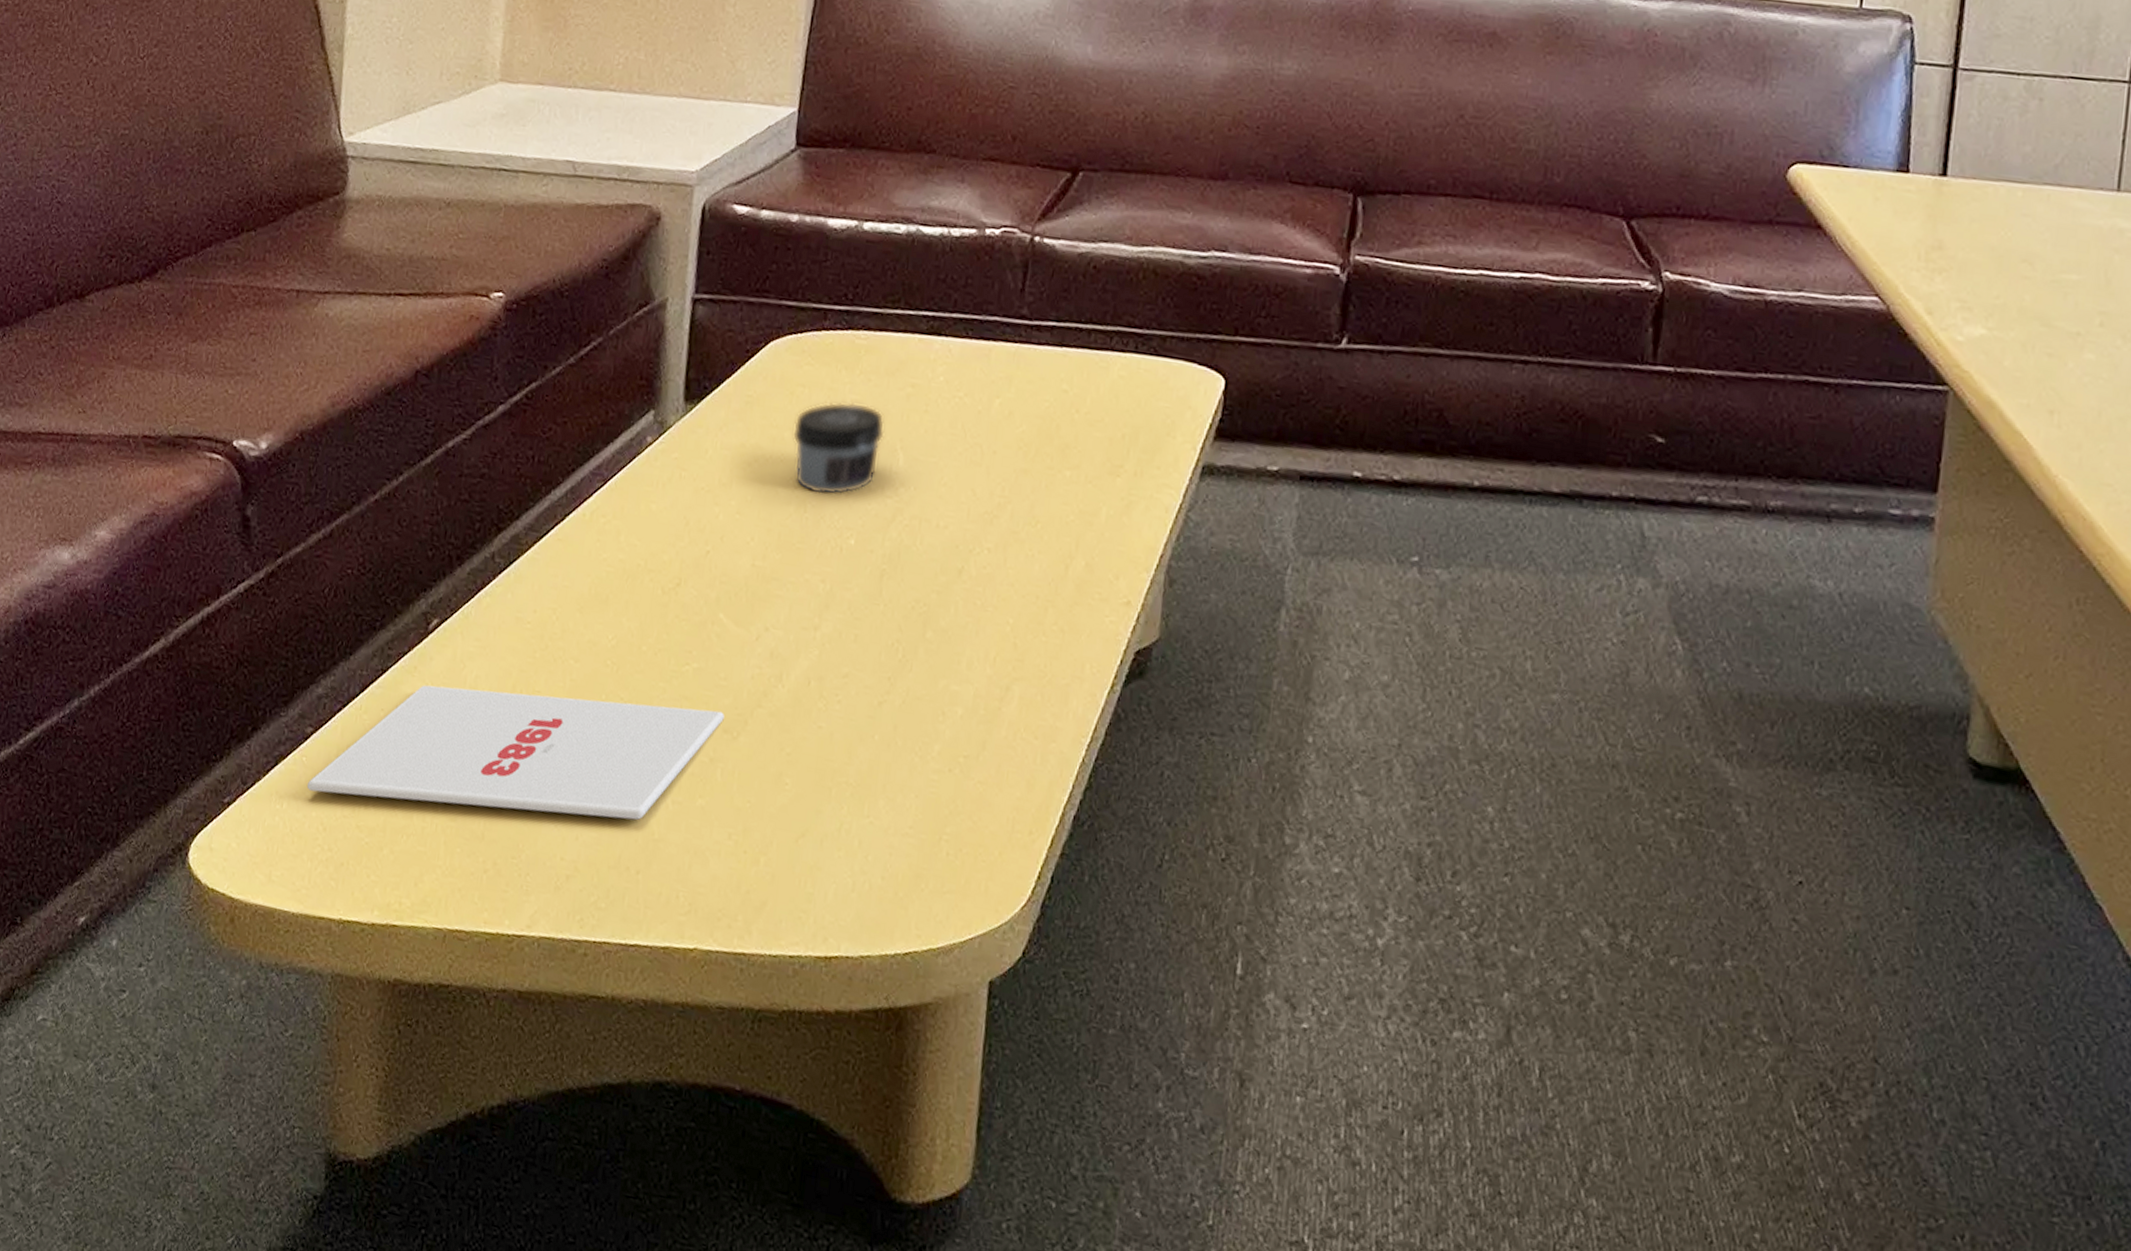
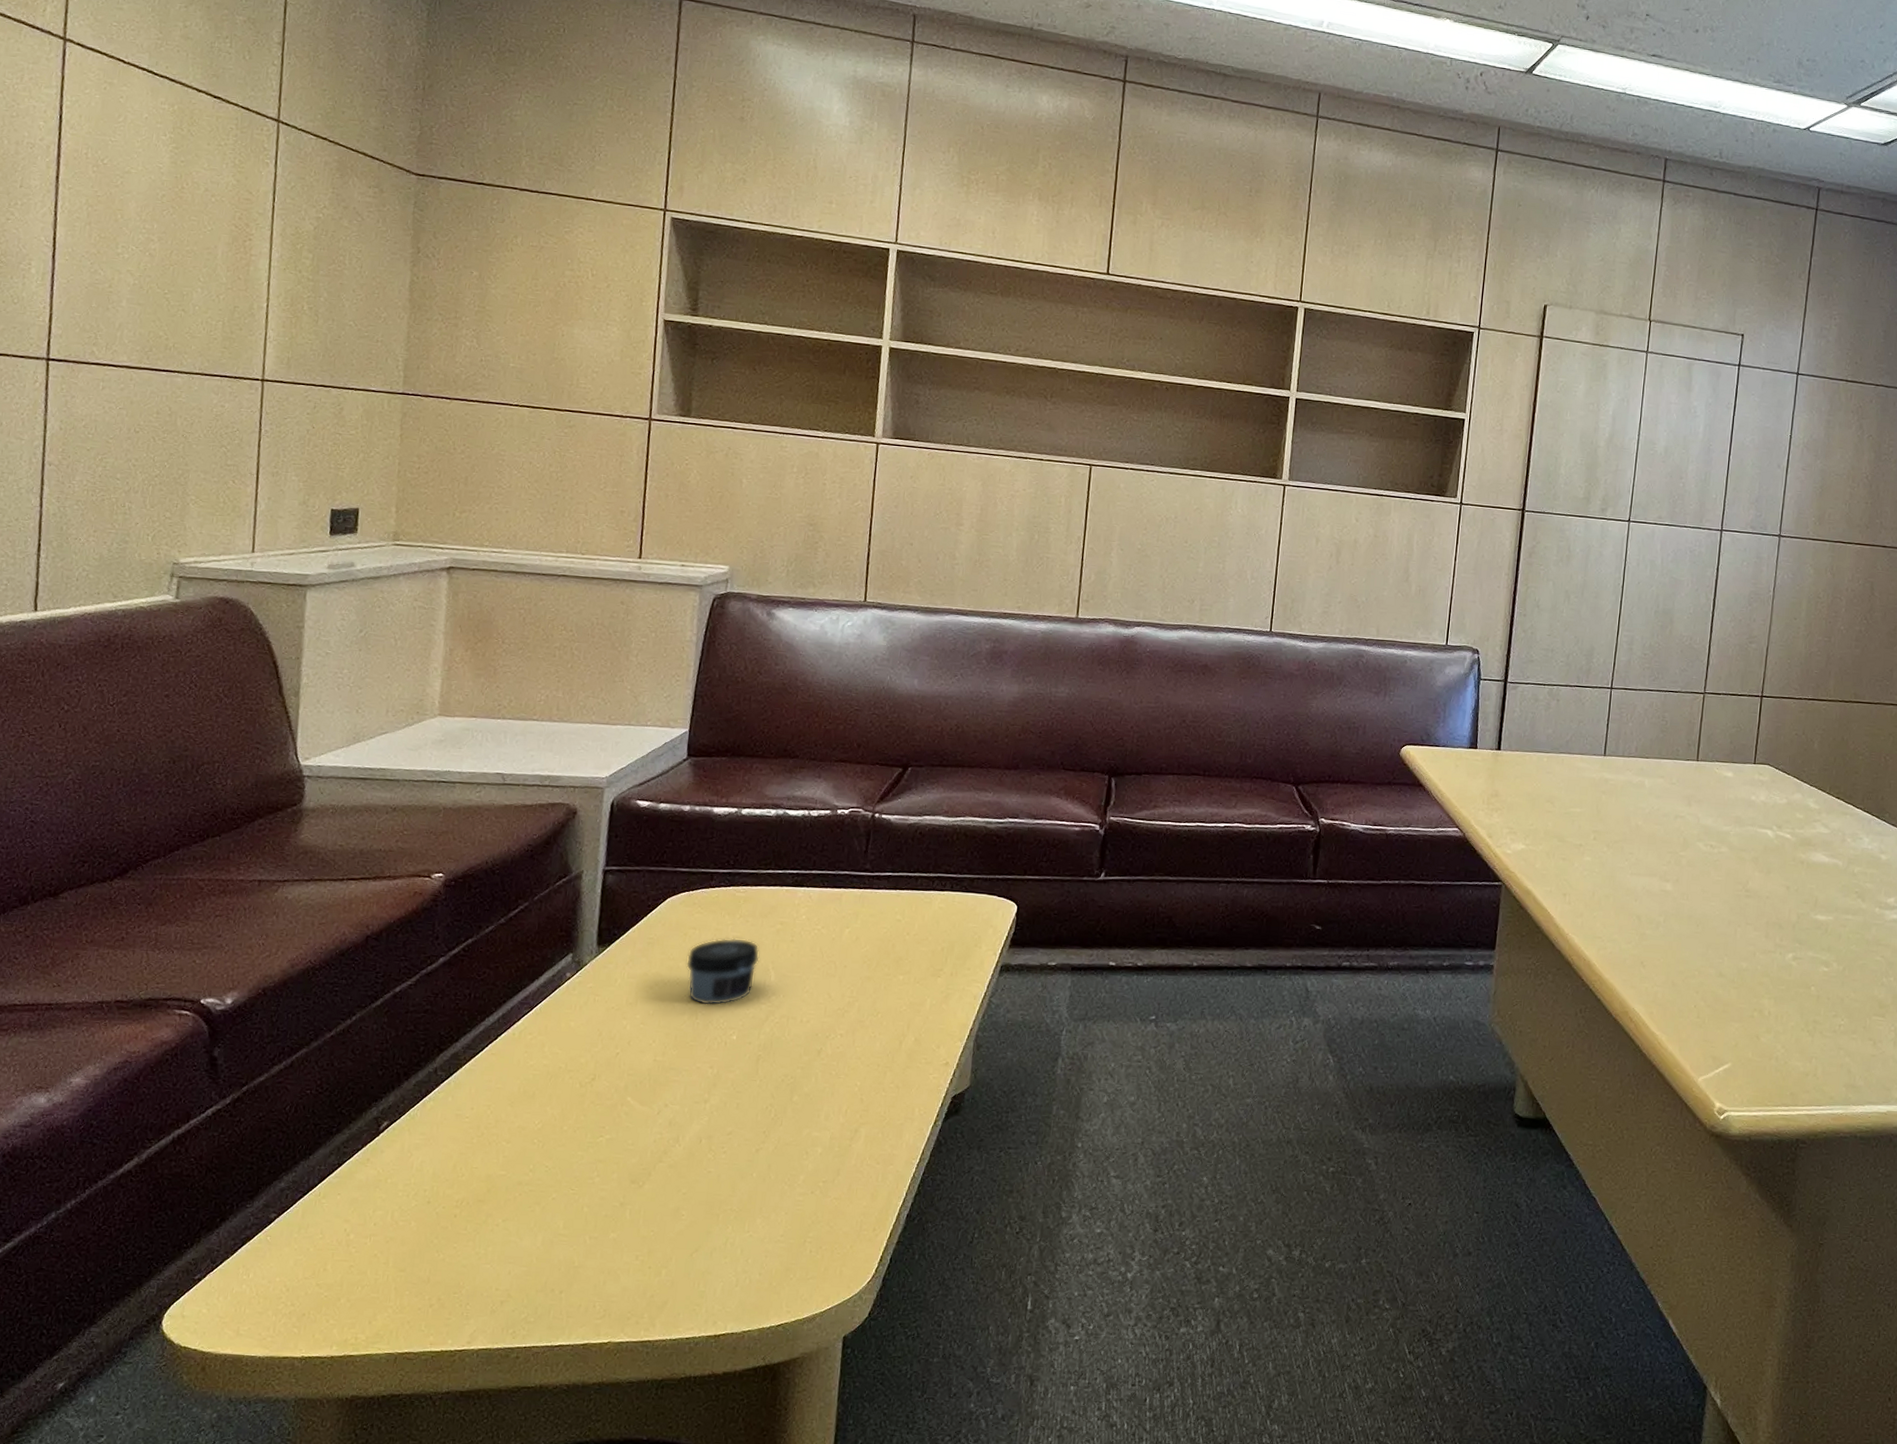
magazine: present [306,685,724,820] -> none [271,1168,632,1262]

